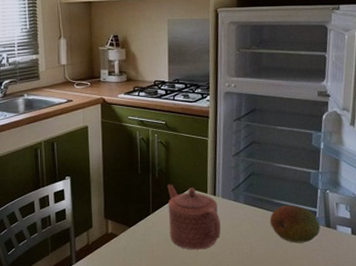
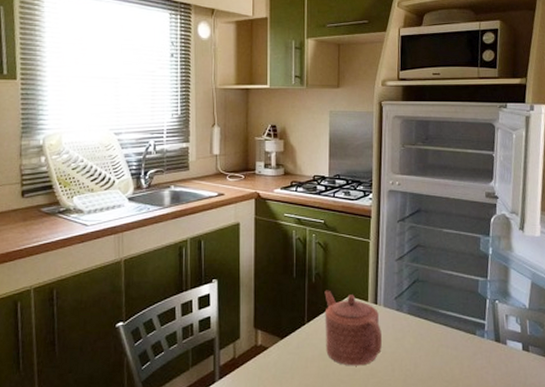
fruit: present [269,205,320,243] -> none [435,316,490,360]

